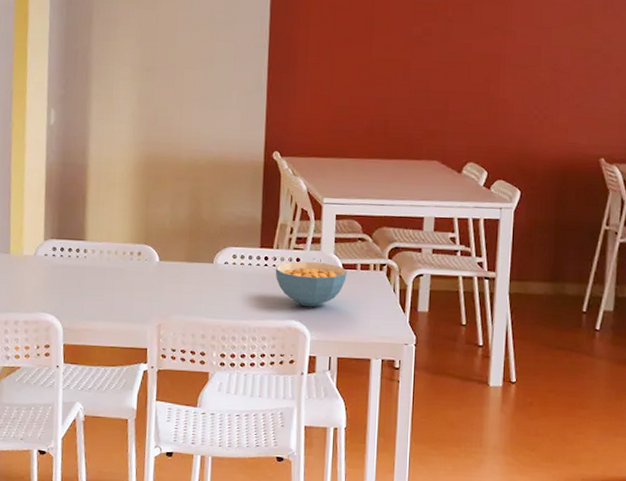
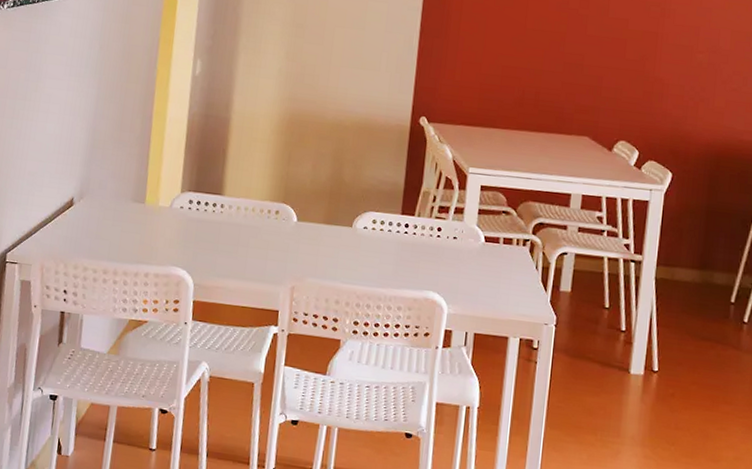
cereal bowl: present [275,261,348,307] -> none [415,230,490,280]

